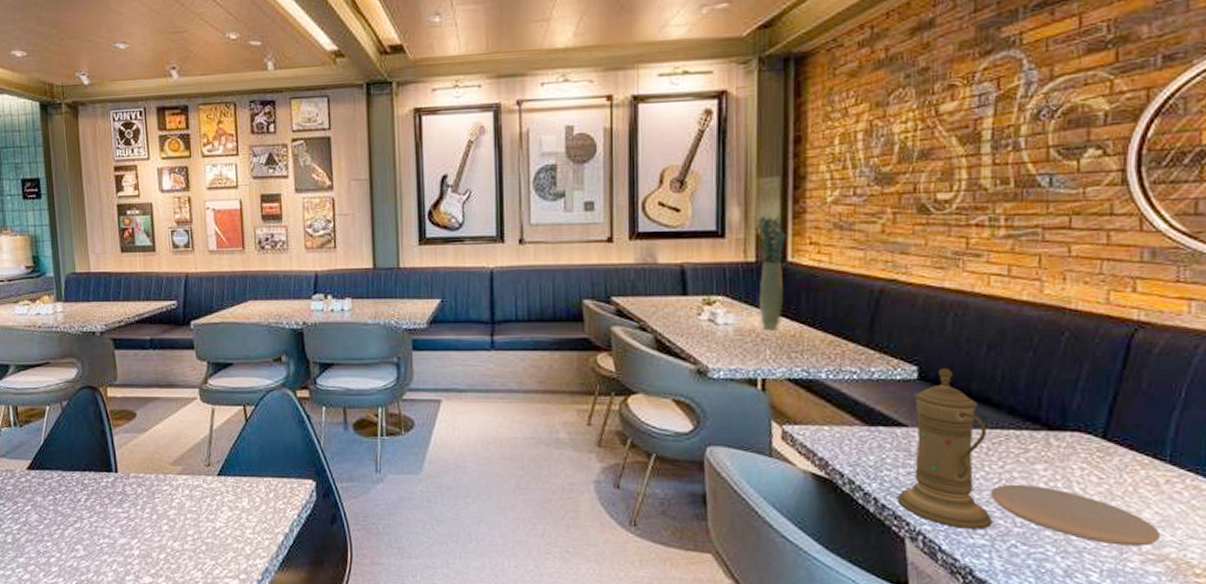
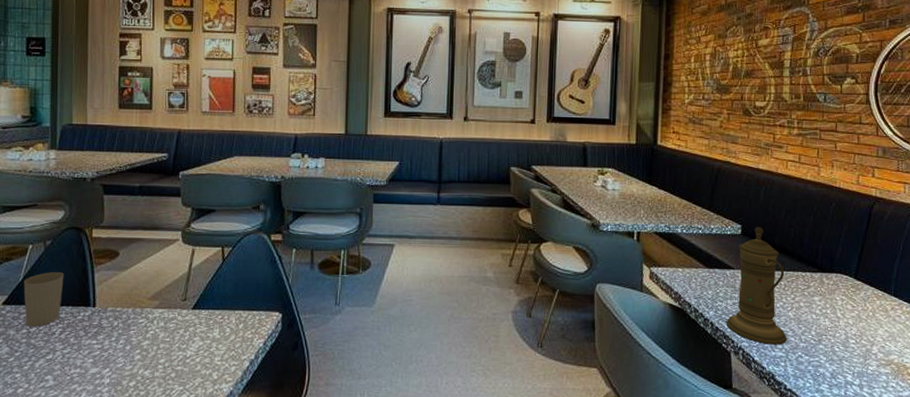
cup: none [44,434,84,493] -> present [23,271,64,327]
vase: present [757,212,786,331] -> none [637,107,657,196]
plate: present [990,484,1162,547] -> none [786,311,889,355]

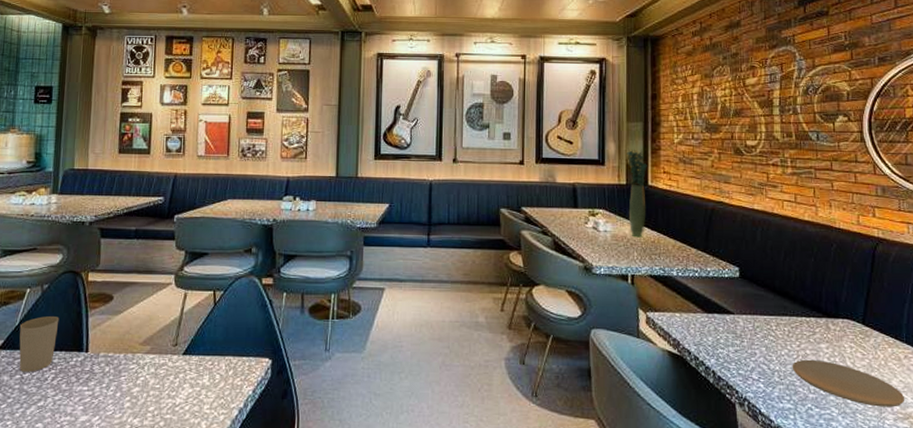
vase: none [637,107,657,196] -> present [627,148,647,238]
coffee pot: present [726,226,787,345] -> none [728,269,795,396]
plate: none [786,311,889,355] -> present [792,359,905,408]

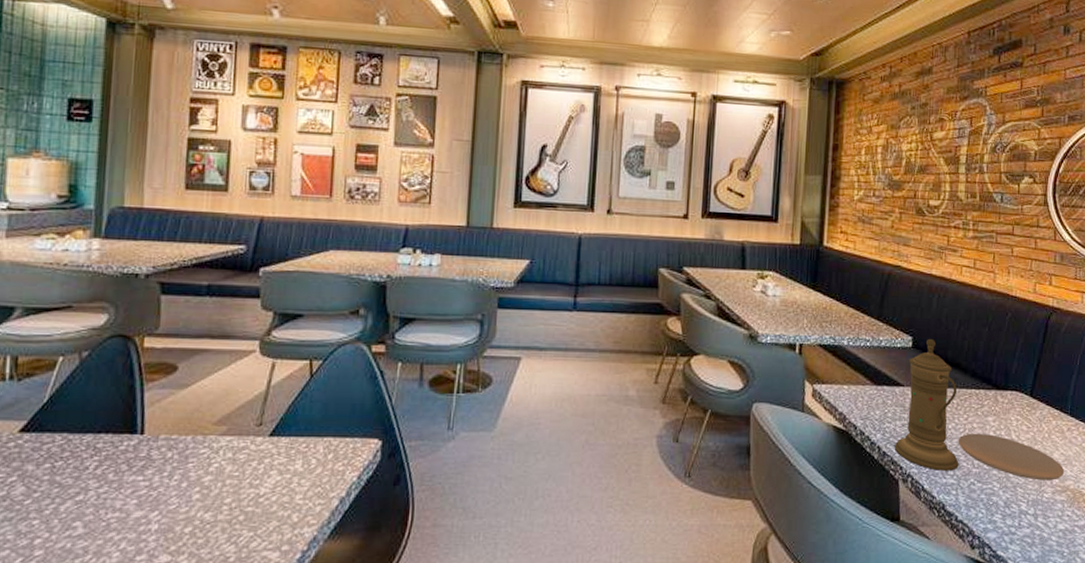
cup: present [19,315,59,372] -> none [48,390,104,460]
vase: present [627,148,647,238] -> none [800,203,824,303]
coffee pot: none [728,269,795,396] -> present [894,338,959,471]

